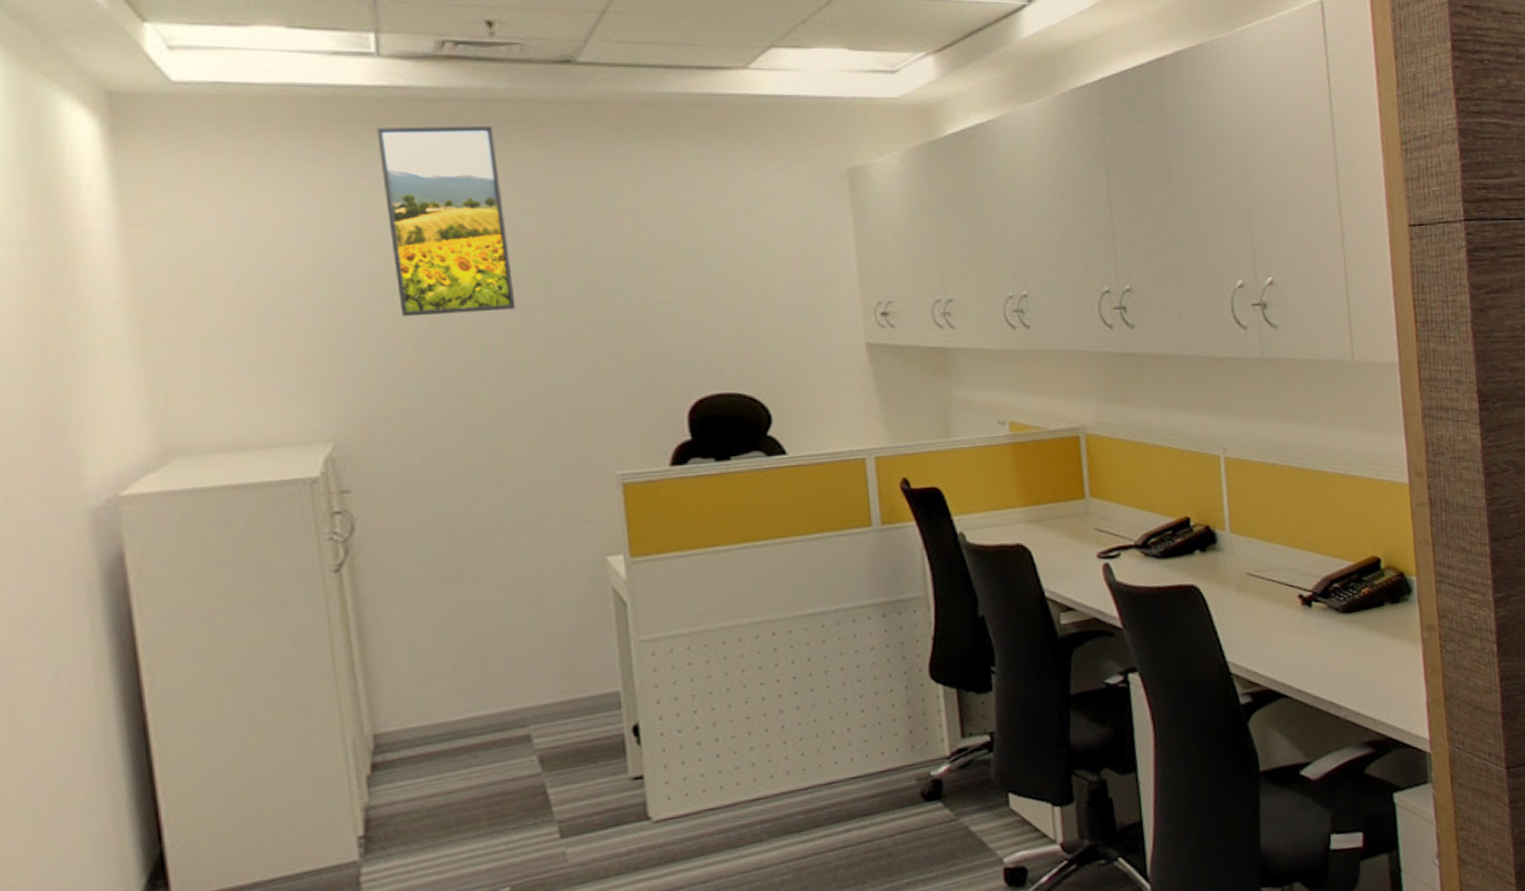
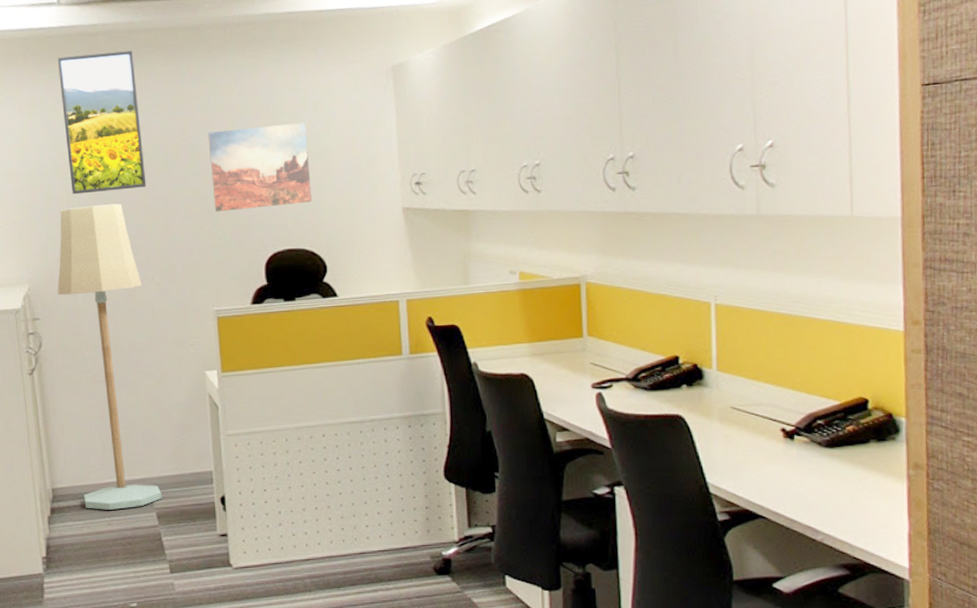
floor lamp: none [379,330,546,759] -> present [57,203,162,510]
wall art: none [604,233,750,344] -> present [208,122,312,212]

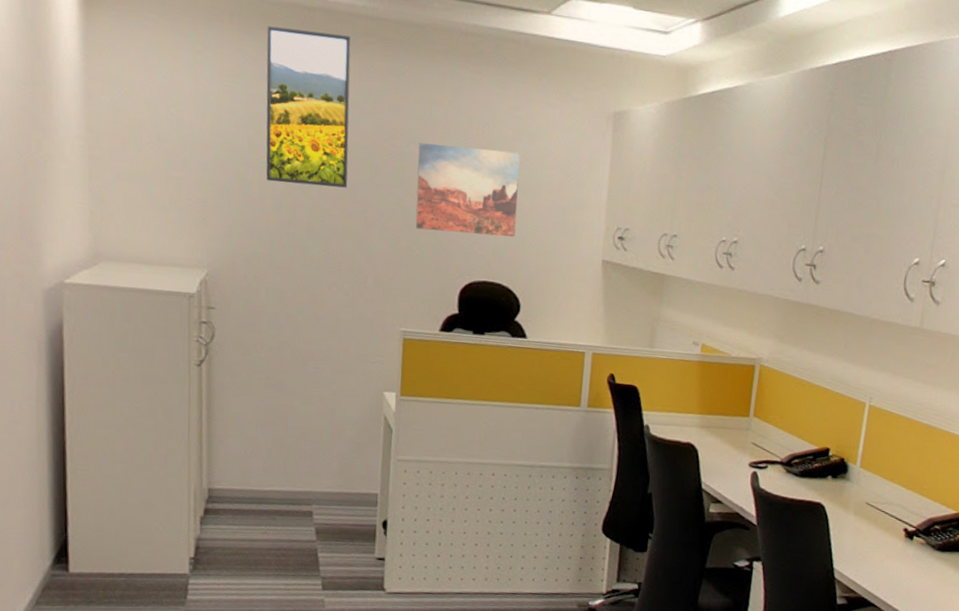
floor lamp: present [57,203,162,510] -> none [237,194,330,520]

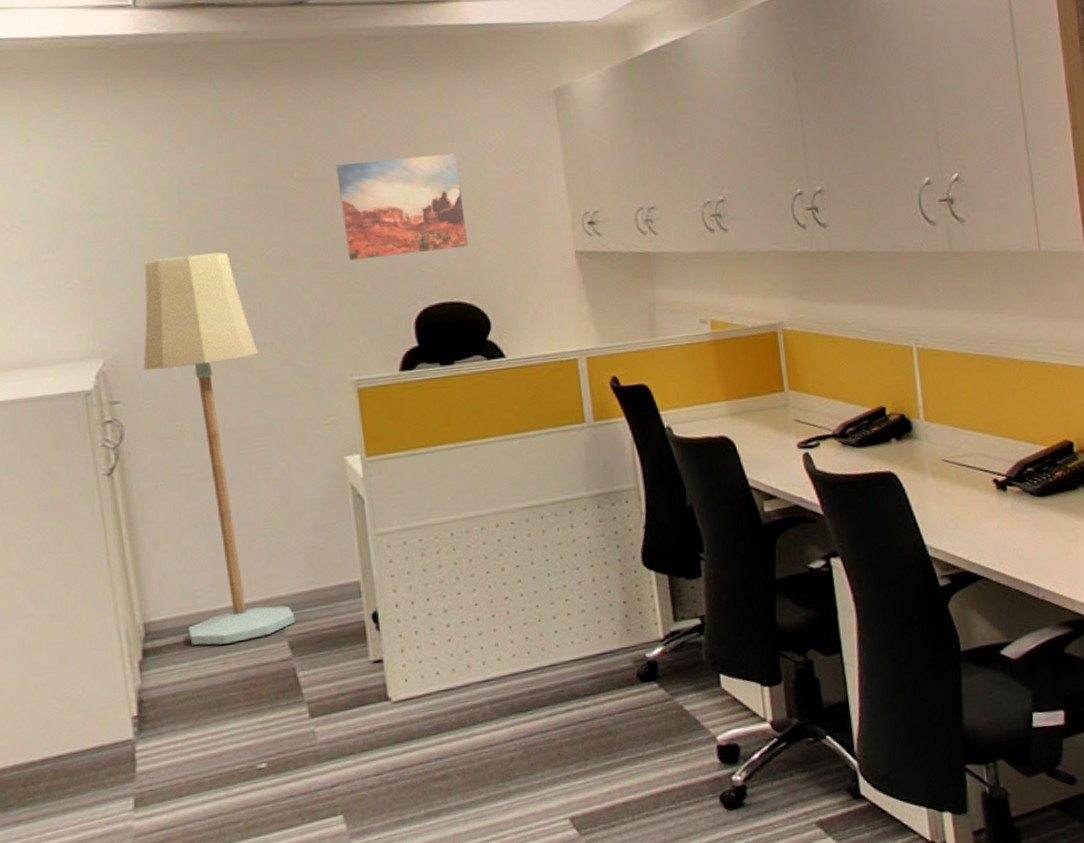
floor lamp: none [237,194,330,520] -> present [143,252,295,645]
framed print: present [266,26,351,188] -> none [135,66,260,243]

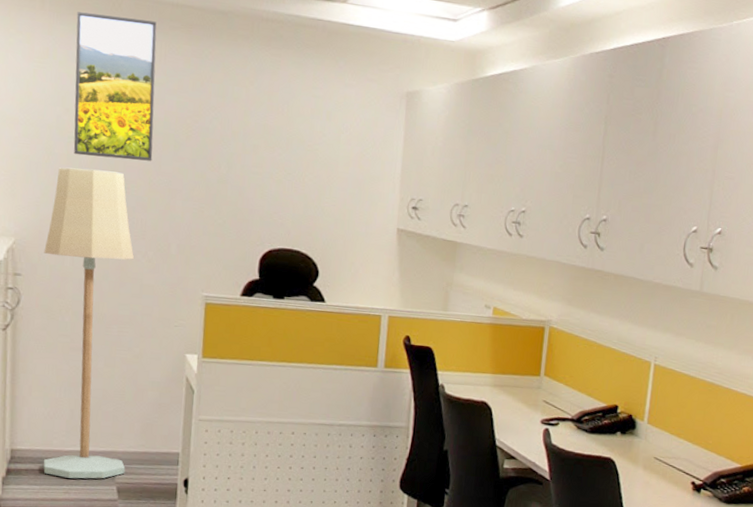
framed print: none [135,66,260,243] -> present [73,12,157,161]
wall art: present [336,153,469,261] -> none [218,119,318,207]

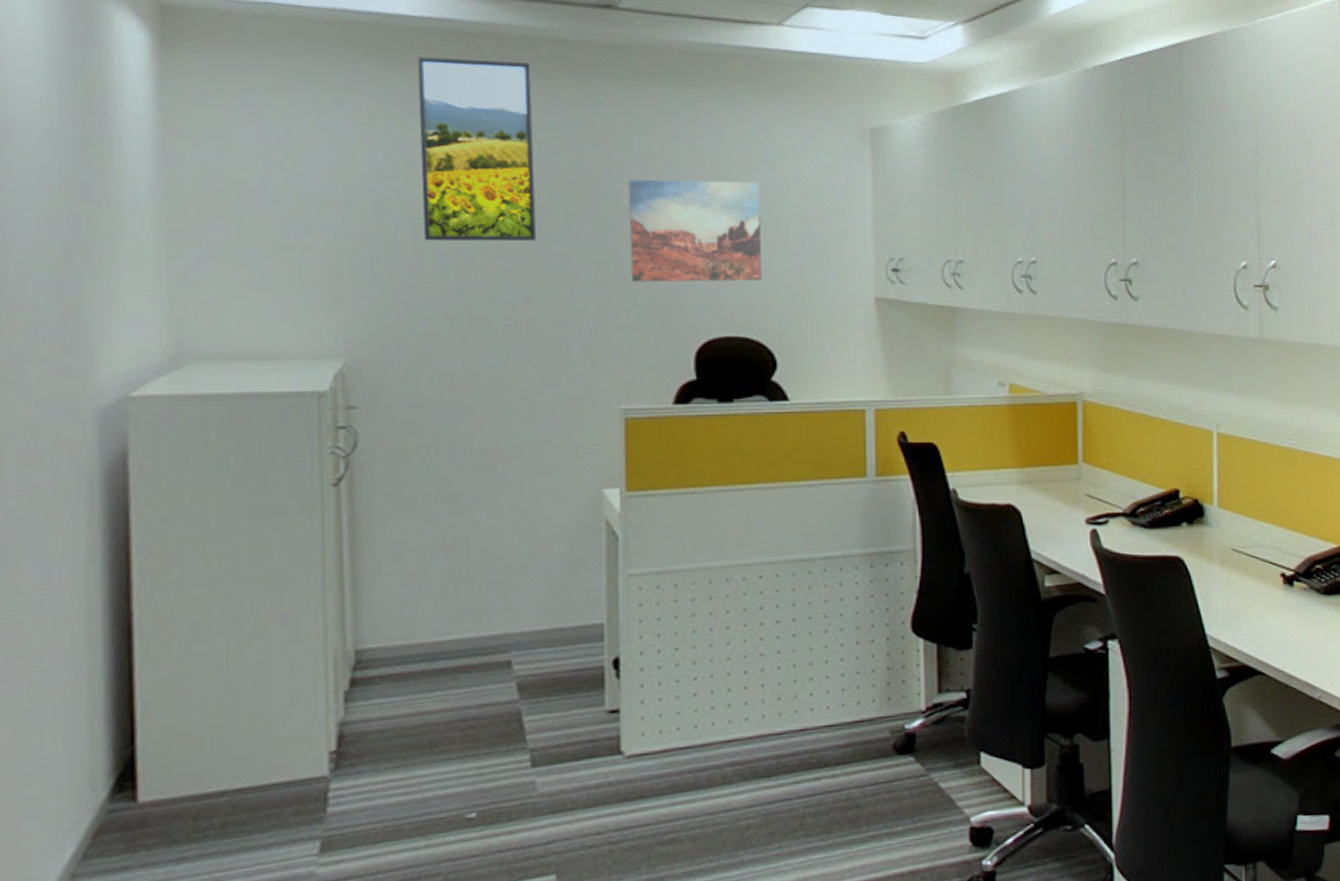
floor lamp: present [43,167,134,479] -> none [389,258,527,680]
wall art: none [218,119,318,207] -> present [628,179,763,282]

